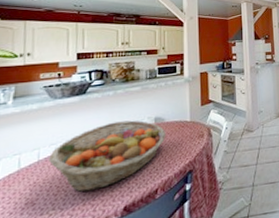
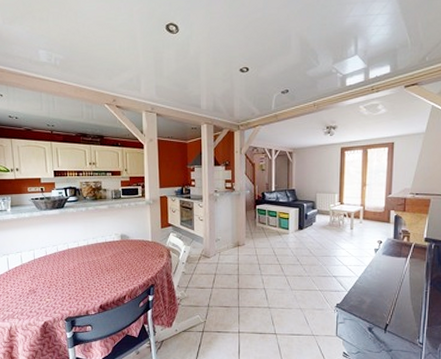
fruit basket: present [49,120,167,192] -> none [41,235,131,288]

